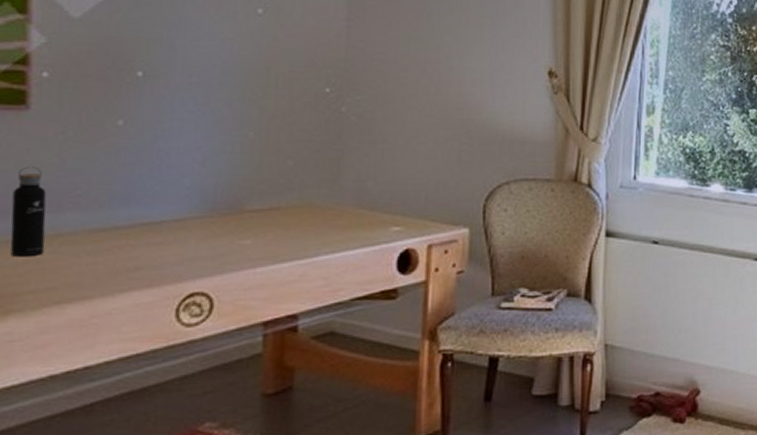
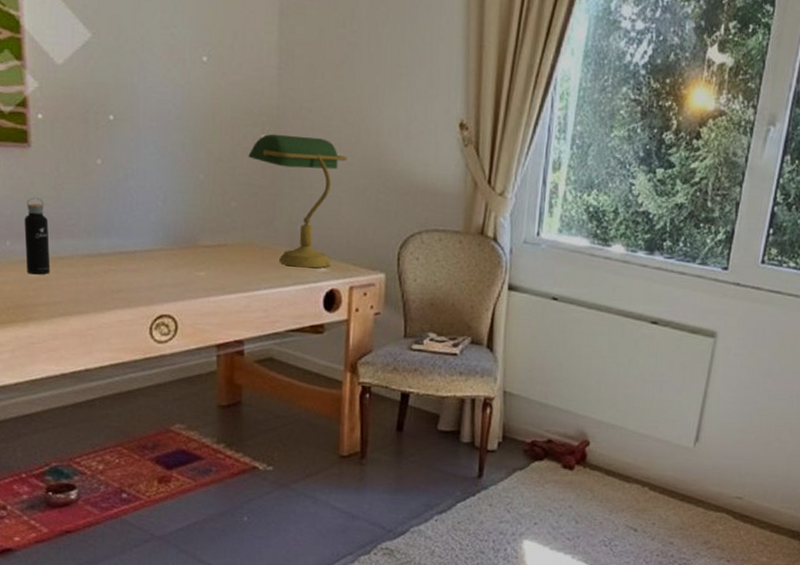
desk lamp: none [309,86,425,228] -> present [248,133,347,268]

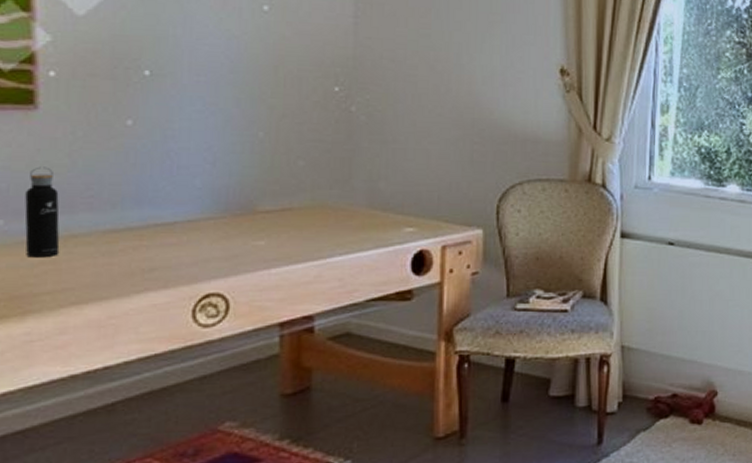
desk lamp: present [248,133,347,268] -> none [318,85,436,229]

